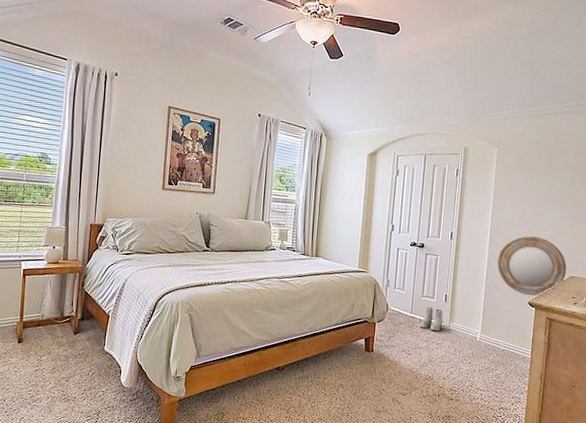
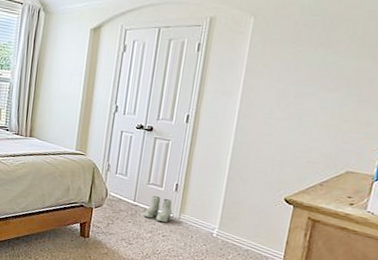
home mirror: present [497,236,567,296] -> none [244,121,343,192]

